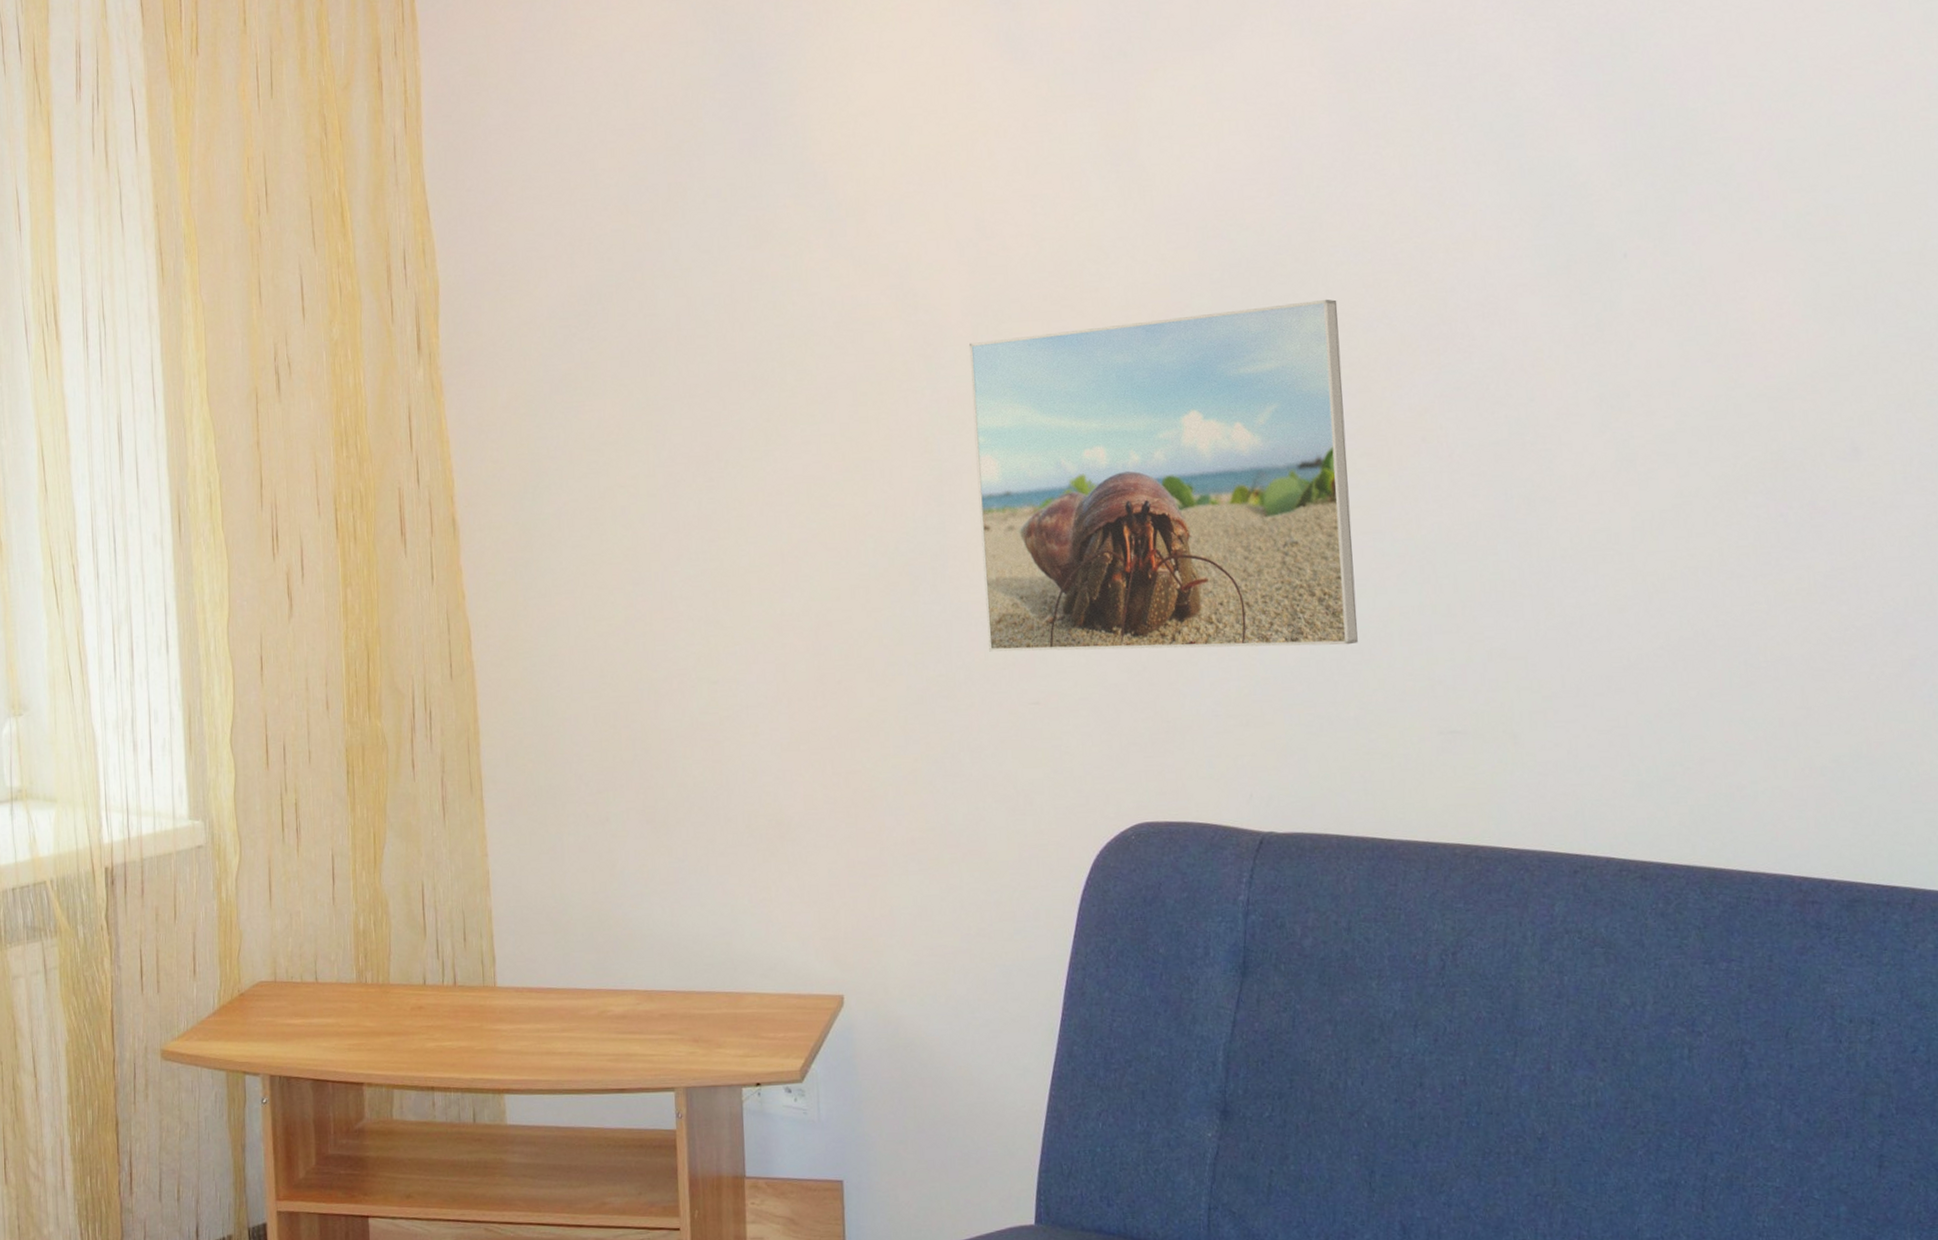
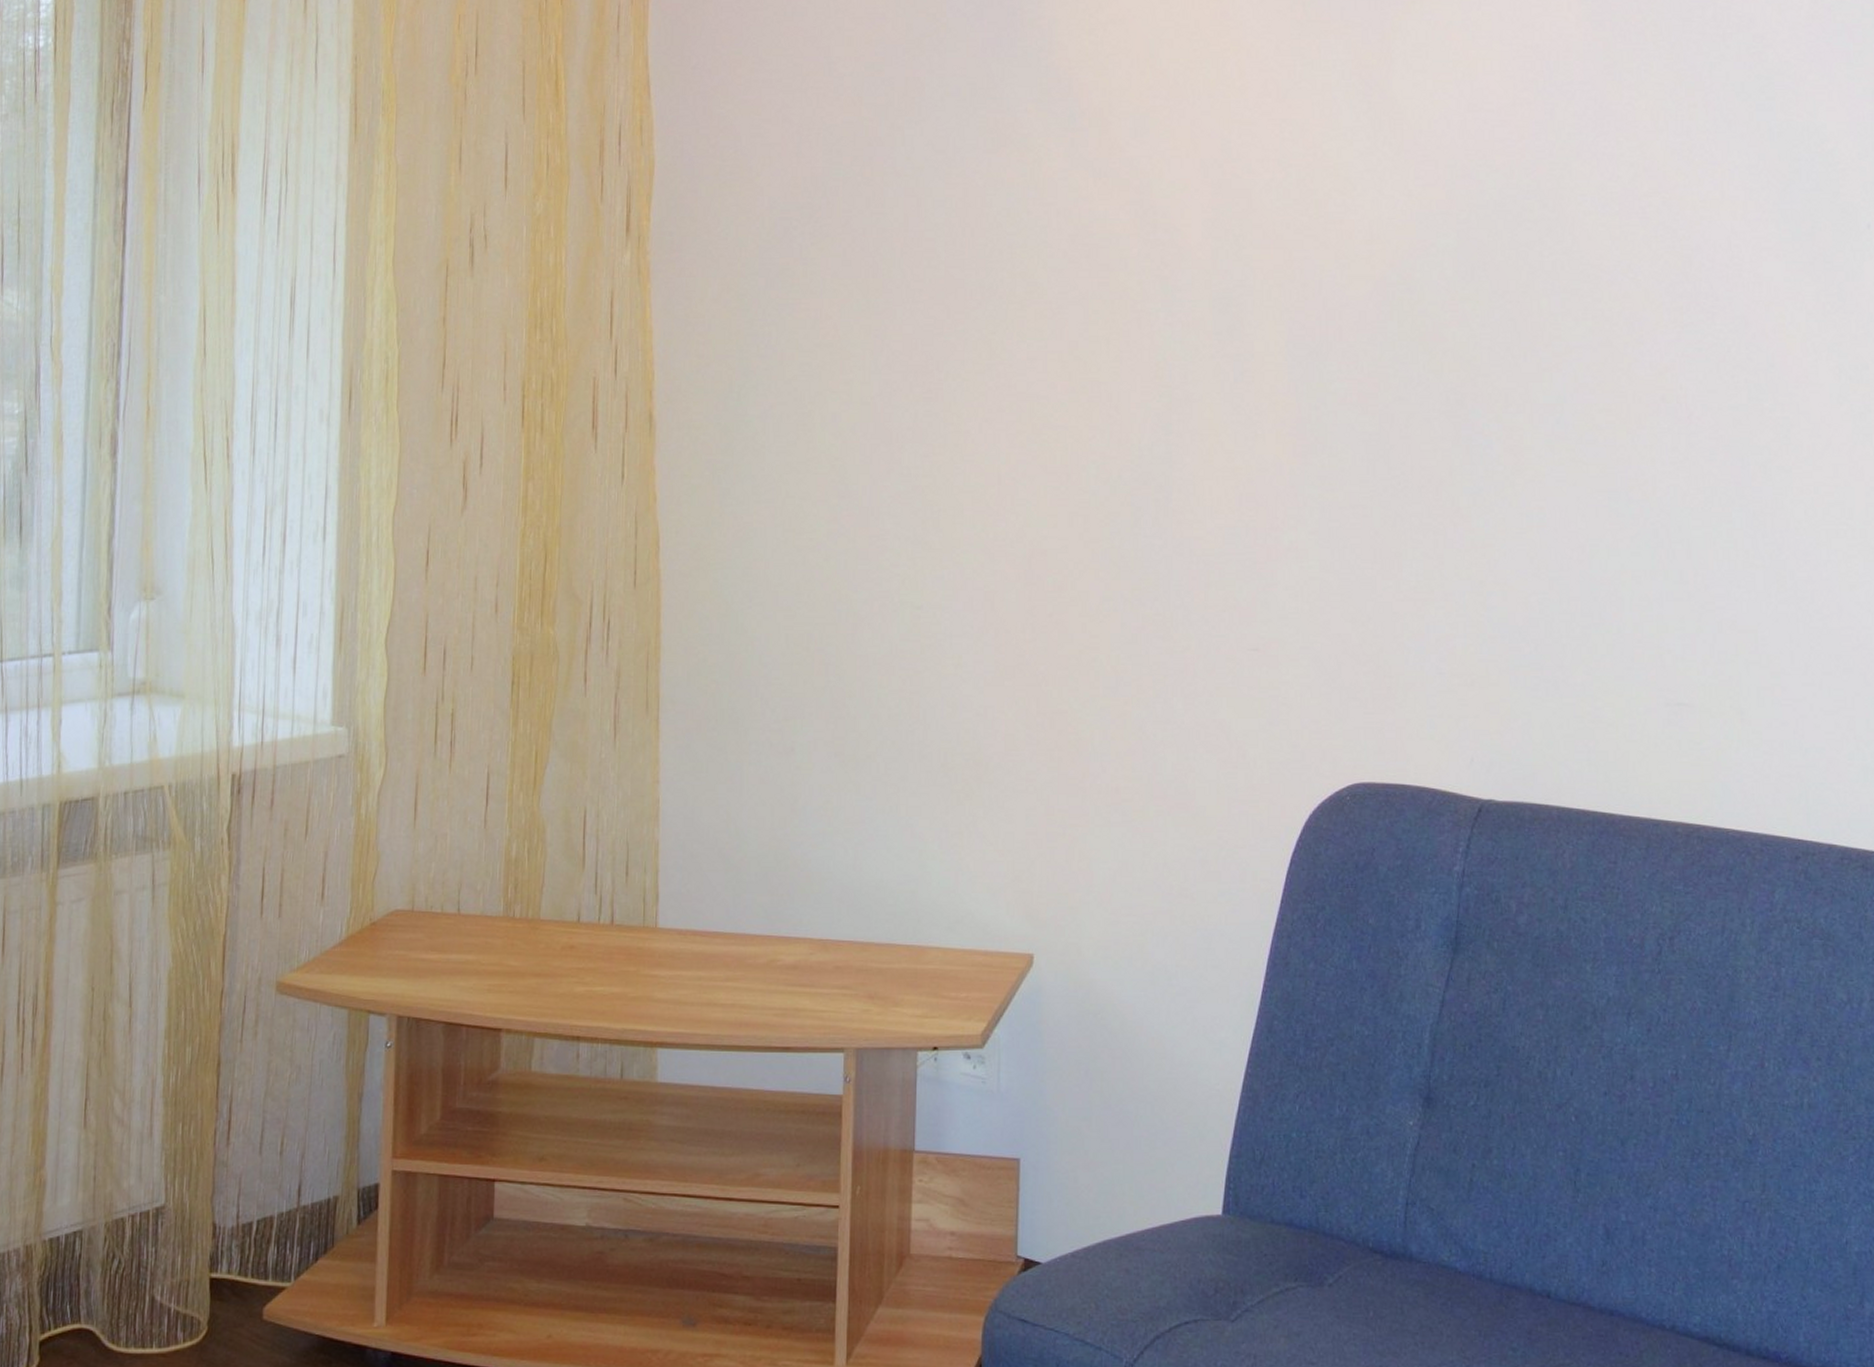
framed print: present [969,299,1358,652] -> none [1207,248,1589,607]

